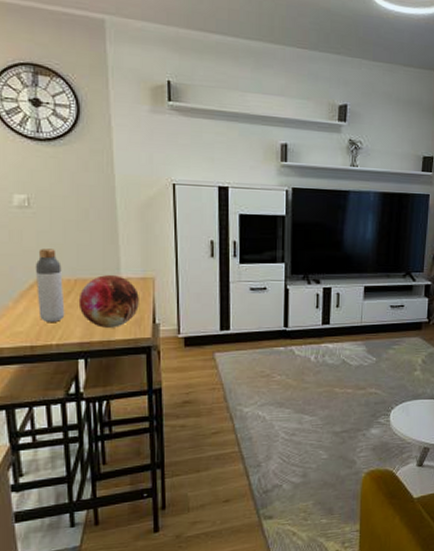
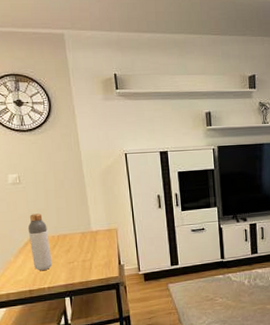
decorative orb: present [78,275,139,328] -> none [61,229,107,271]

